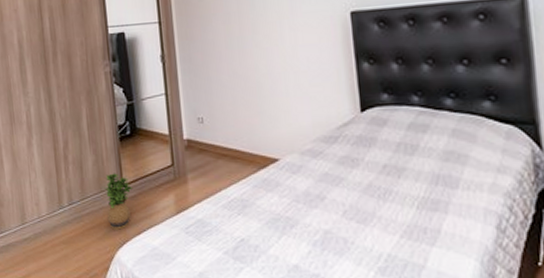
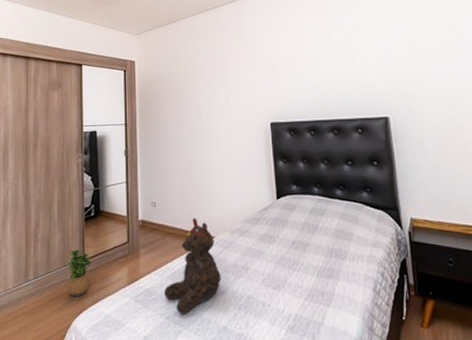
teddy bear: none [220,135,290,249] -> present [164,217,221,314]

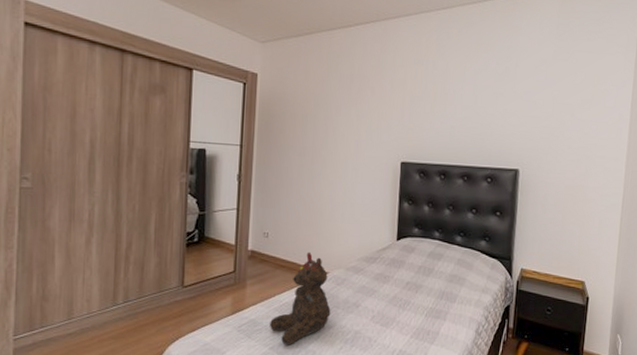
potted plant: present [67,249,93,300] -> none [162,275,193,327]

